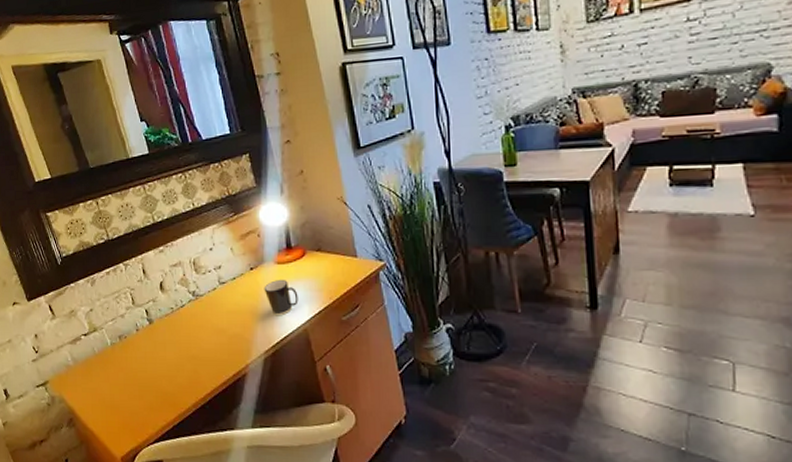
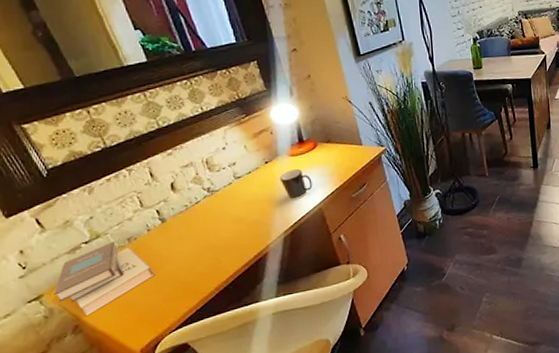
books: none [56,337,139,411] -> present [54,241,155,317]

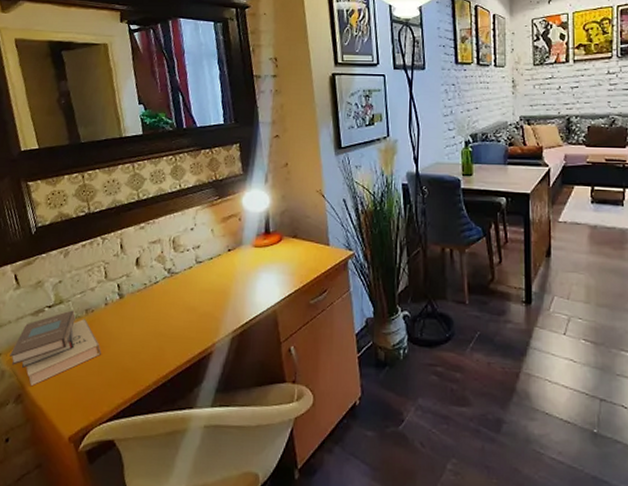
mug: present [279,168,313,201] -> none [239,261,271,297]

